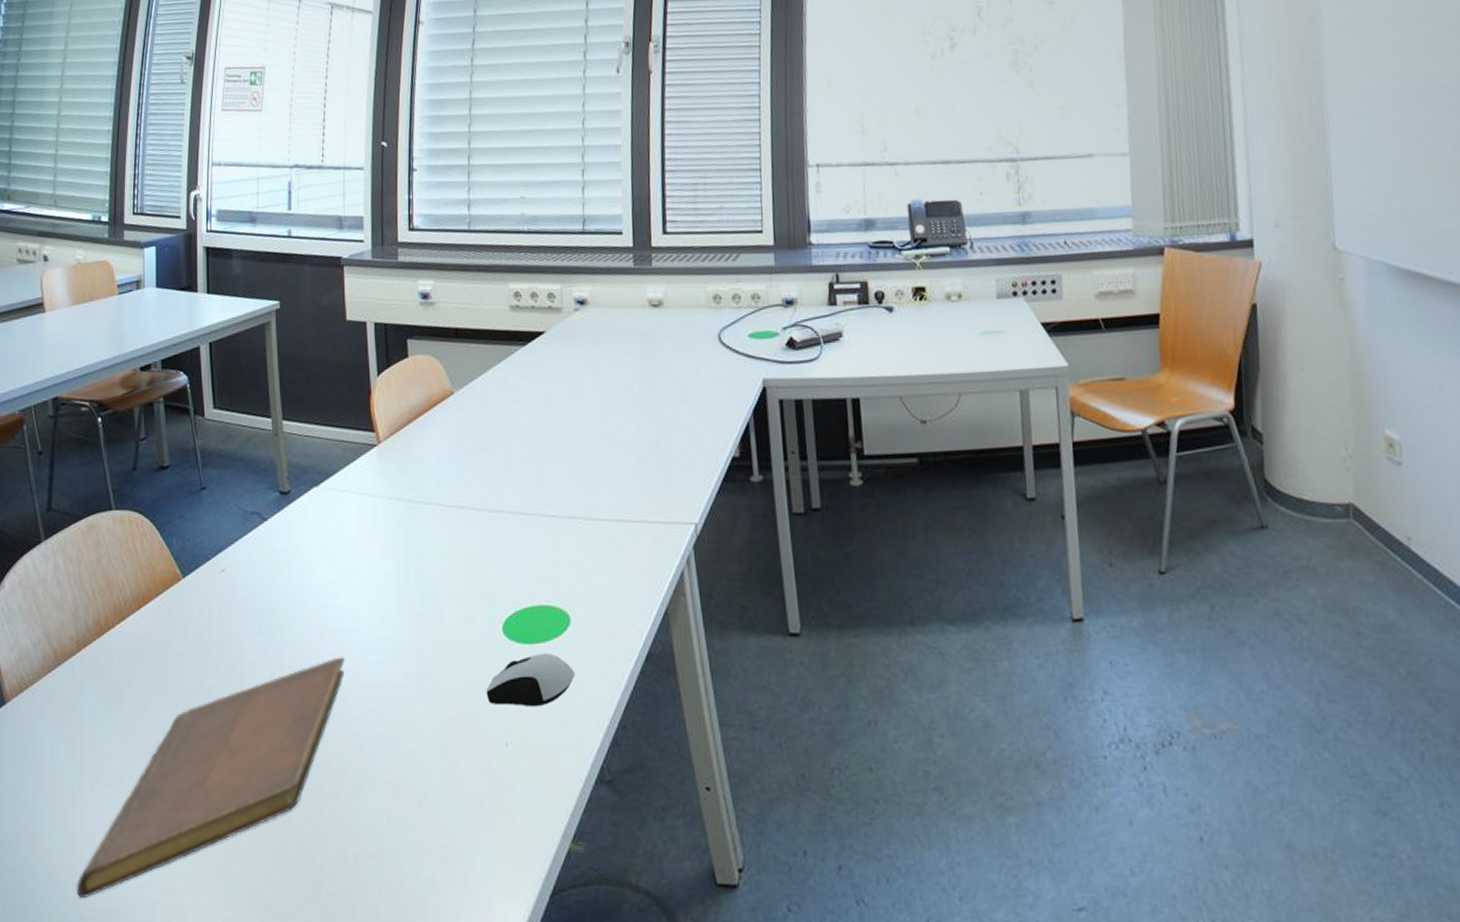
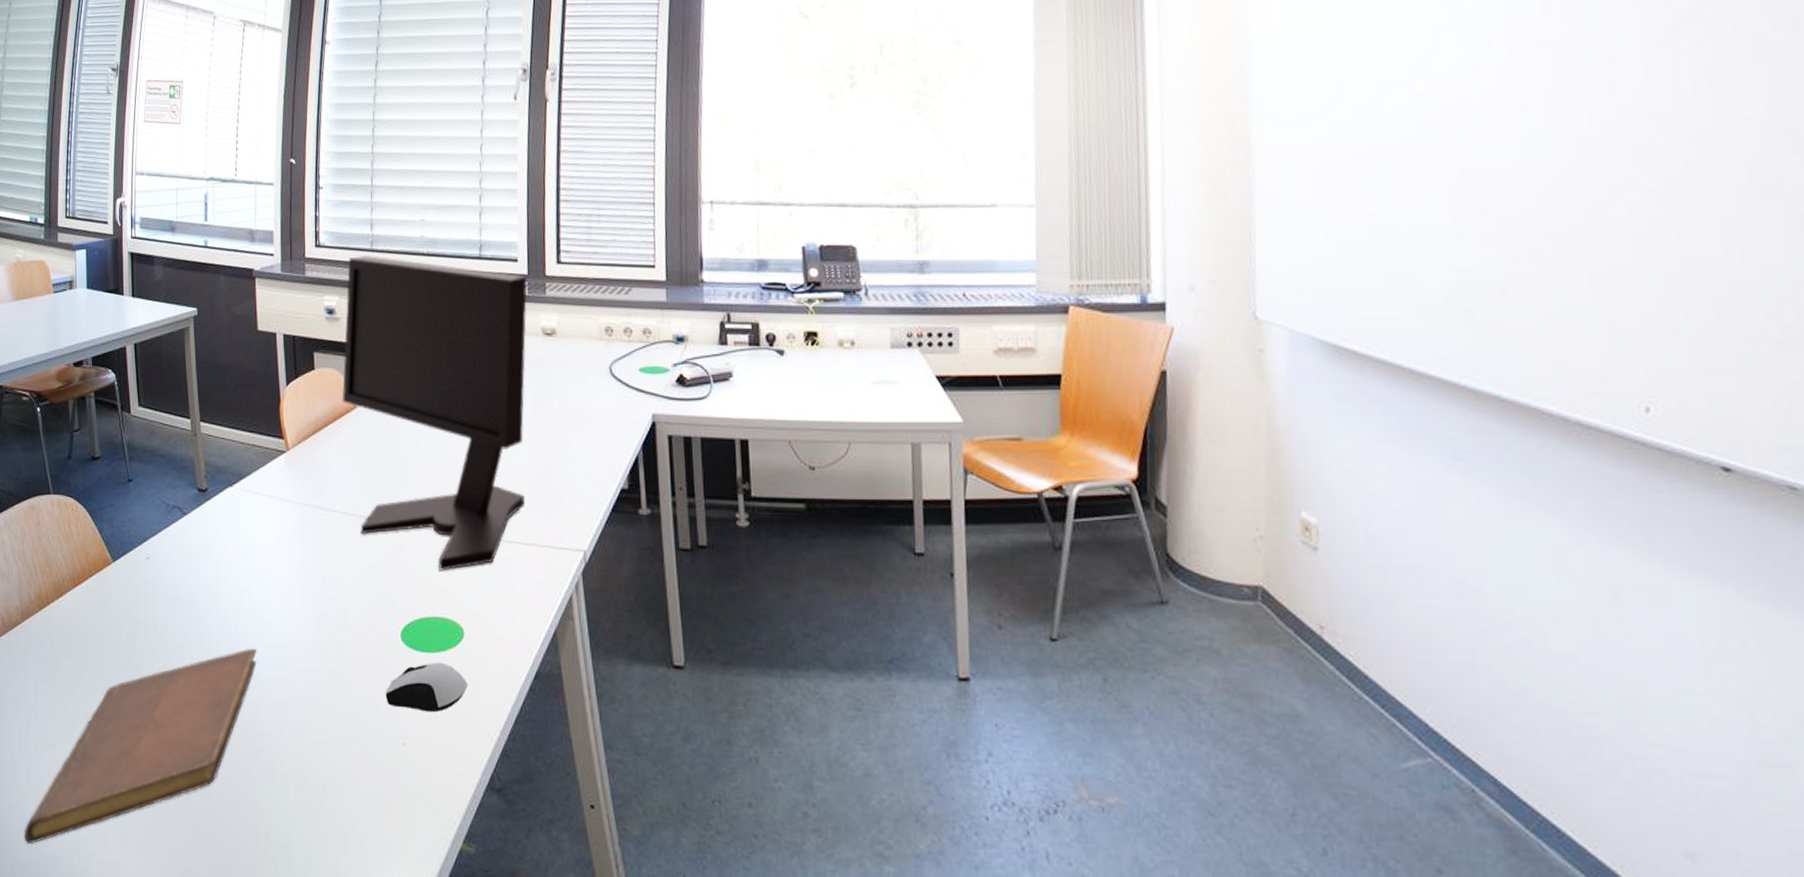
monitor: none [438,236,633,557] -> present [342,255,527,571]

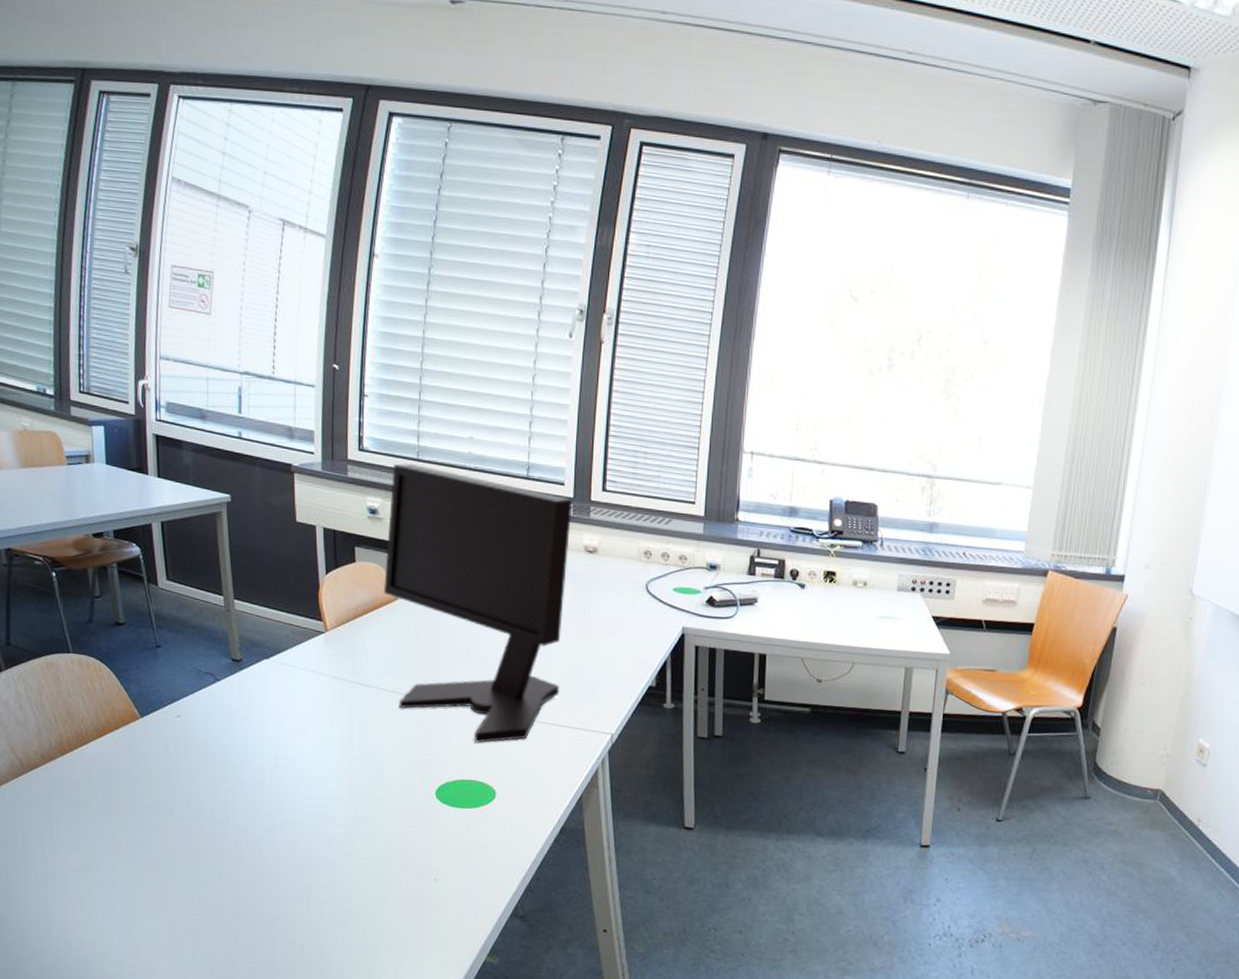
notebook: present [24,648,257,845] -> none [51,797,292,952]
computer mouse: present [385,662,468,713] -> none [419,816,498,856]

